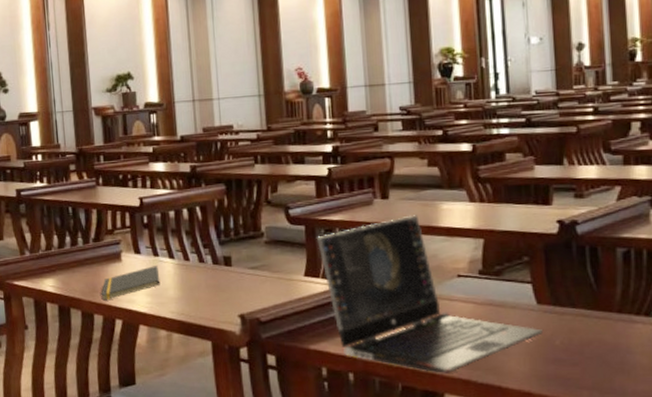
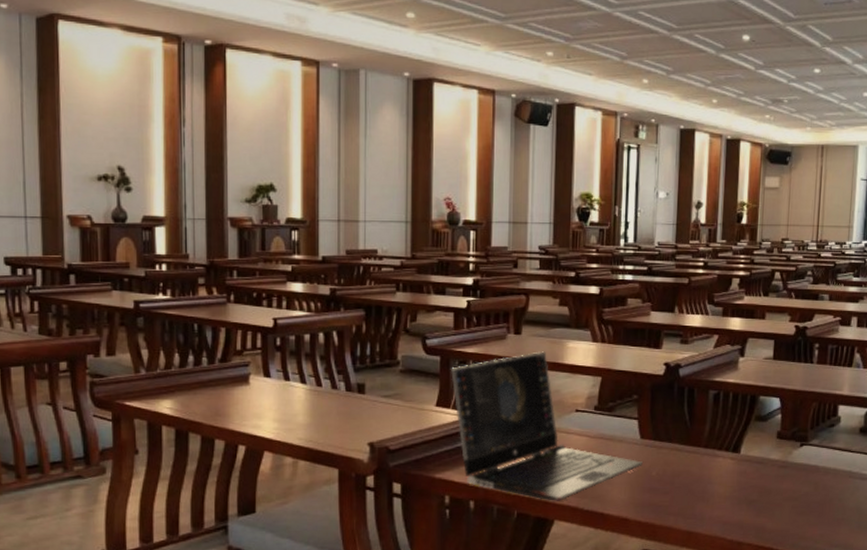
notepad: present [101,266,161,301] -> none [224,390,290,425]

